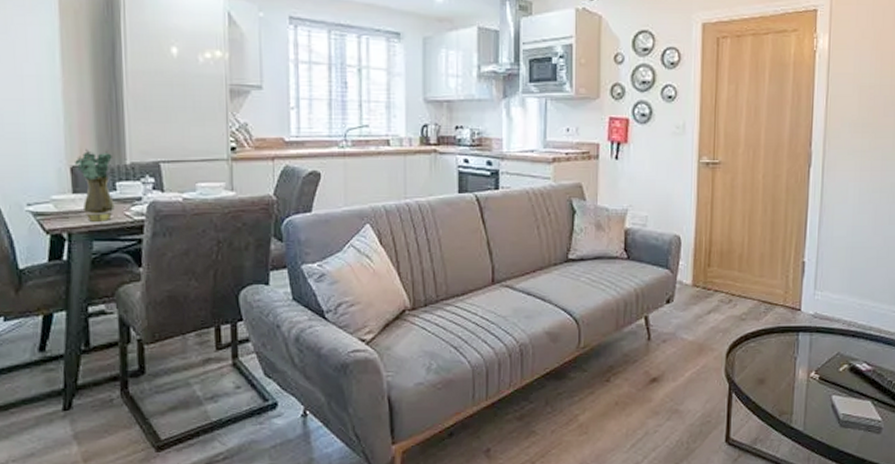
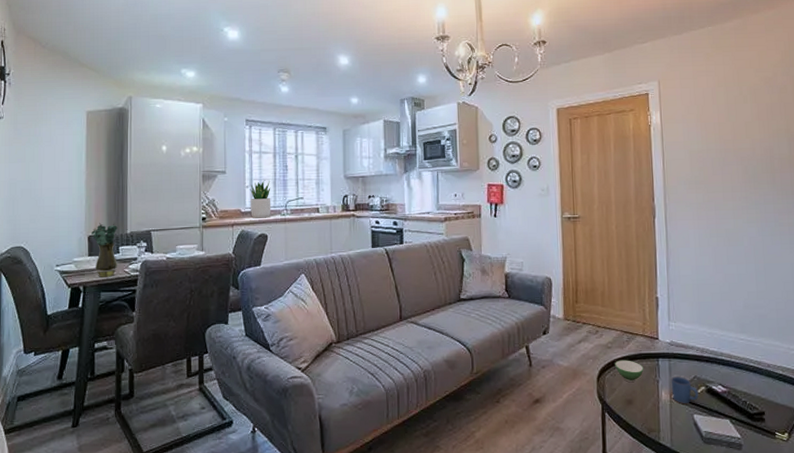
planter: none [297,100,326,151] -> present [250,180,271,219]
bowl: none [747,334,781,360] -> present [614,360,644,383]
mug: none [810,352,841,384] -> present [671,376,699,405]

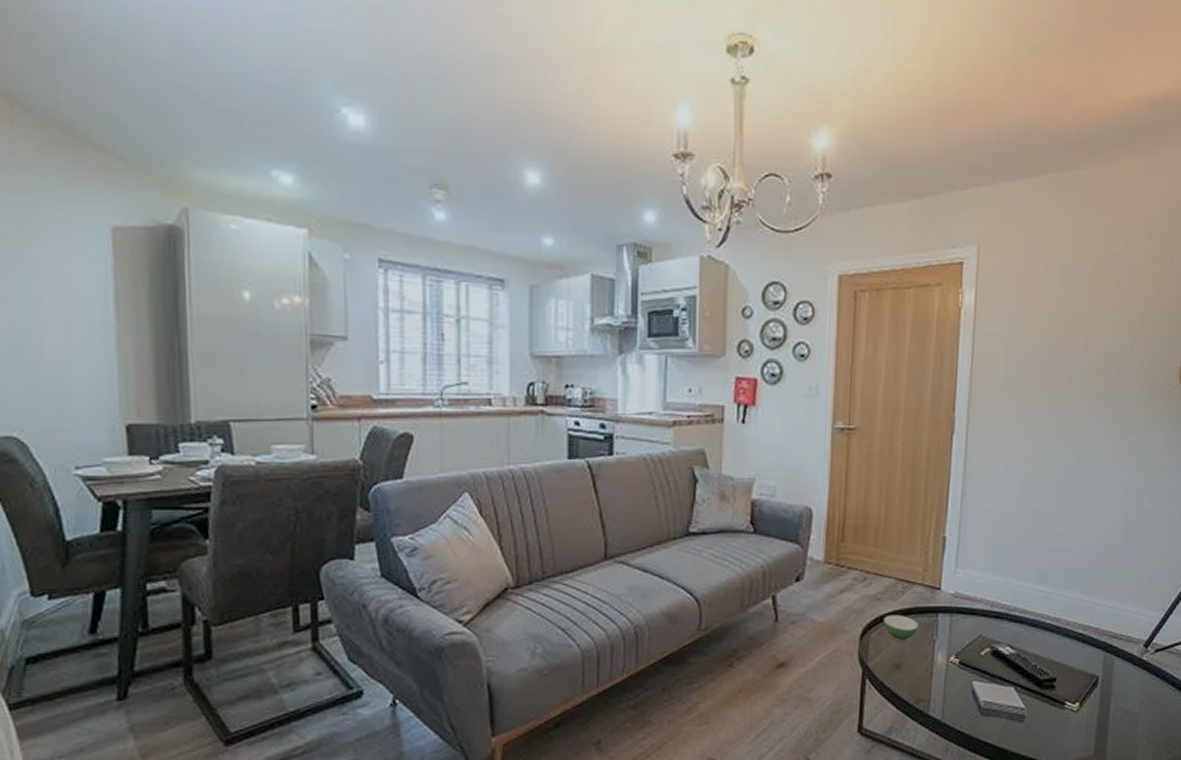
vase: present [91,222,117,277] -> none [131,404,177,488]
planter: present [250,180,271,219] -> none [387,353,419,410]
mug: present [671,376,699,405] -> none [950,635,982,669]

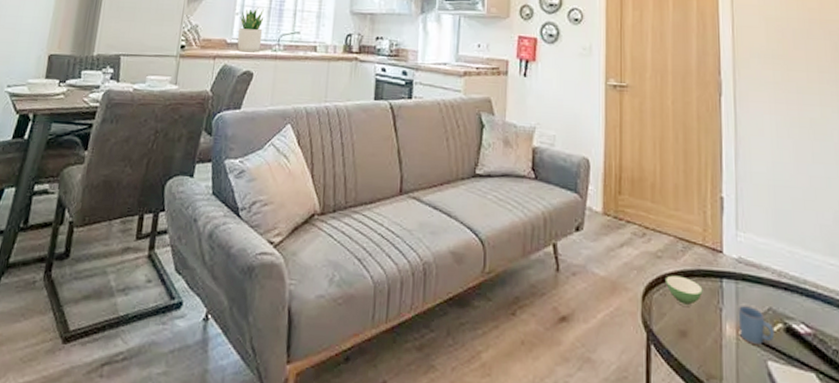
planter: none [387,353,419,410] -> present [237,7,264,53]
mug: none [950,635,982,669] -> present [738,304,775,346]

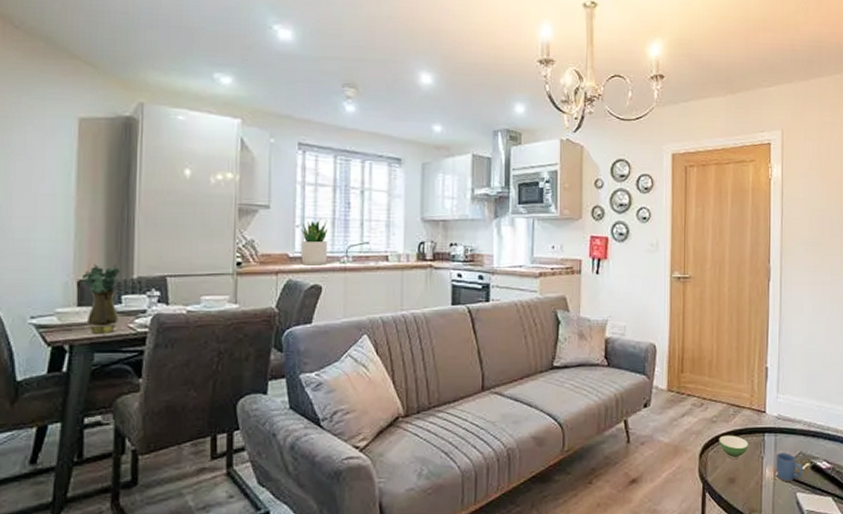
vase: none [50,40,84,106] -> present [82,263,120,334]

